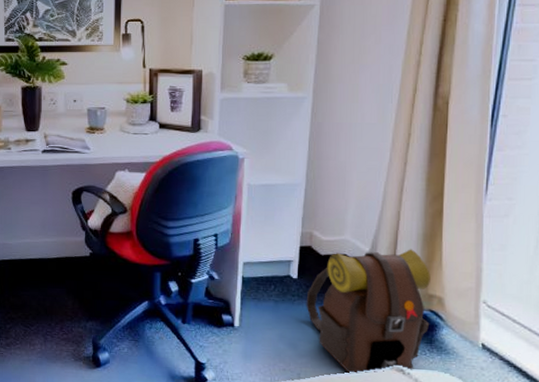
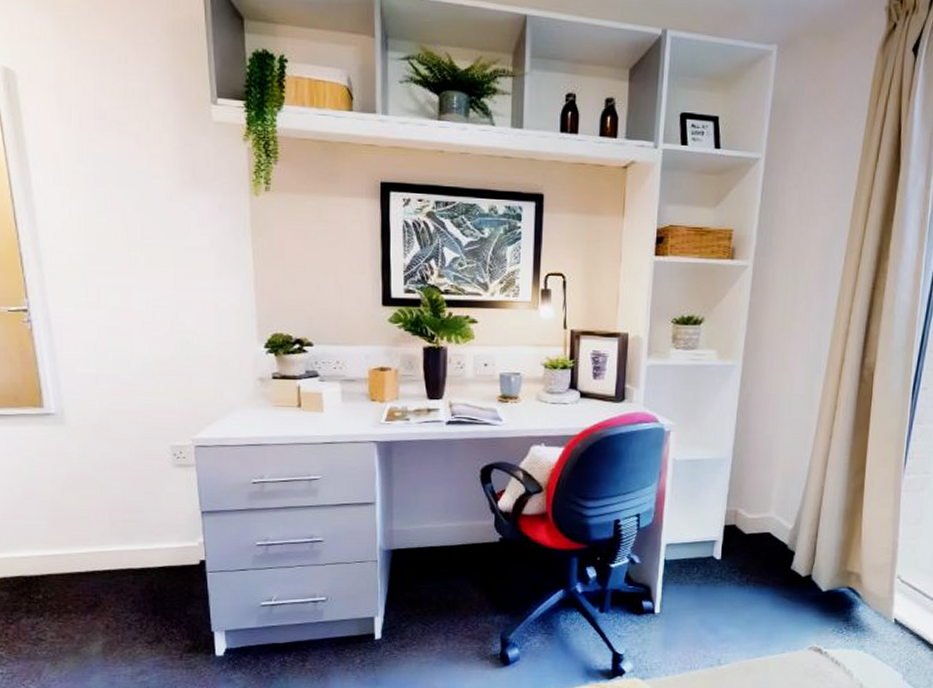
backpack: present [306,249,431,374] -> none [728,525,850,657]

